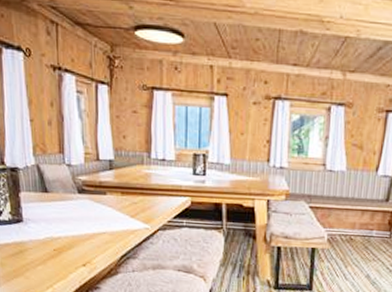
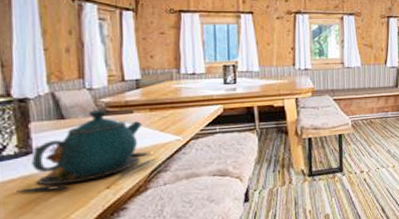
teapot: none [11,186,129,261] -> present [16,109,160,192]

